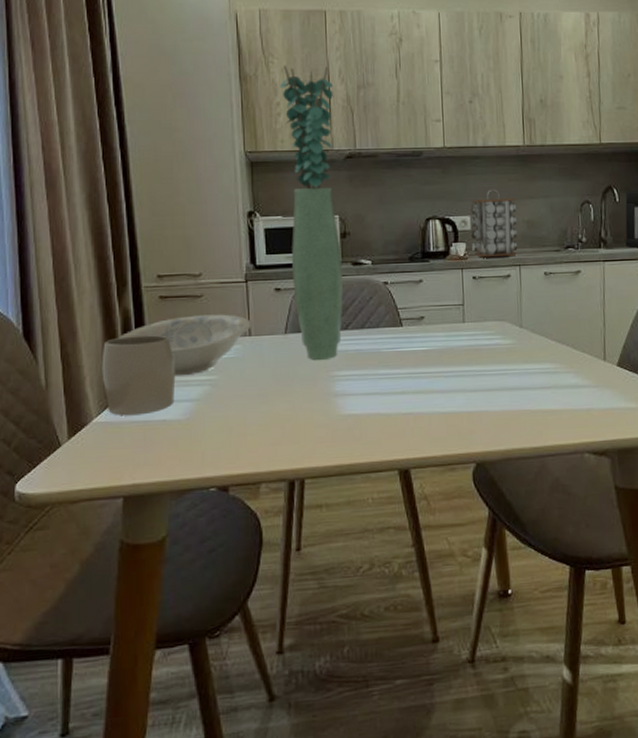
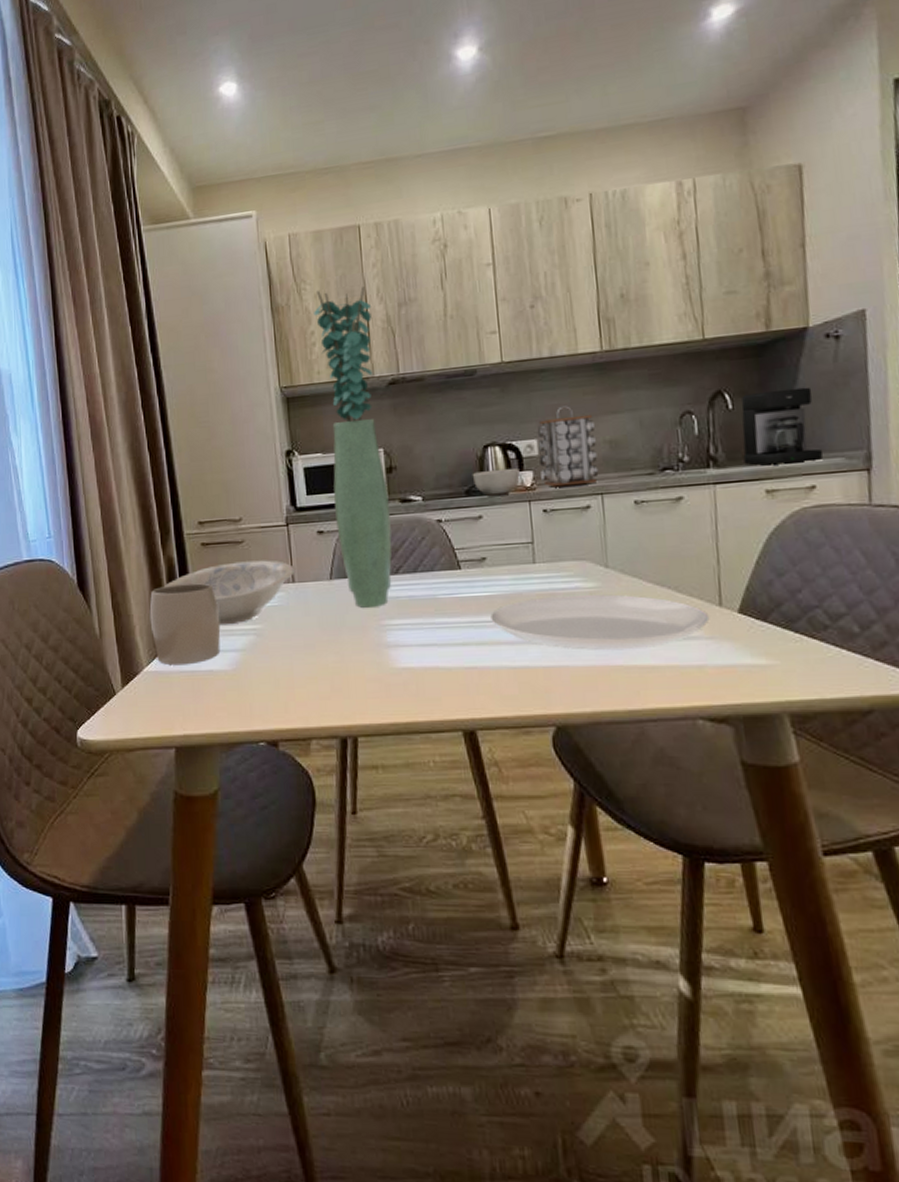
bowl: none [415,239,455,264] -> present [472,468,520,497]
plate: none [426,349,597,398] -> present [490,594,710,651]

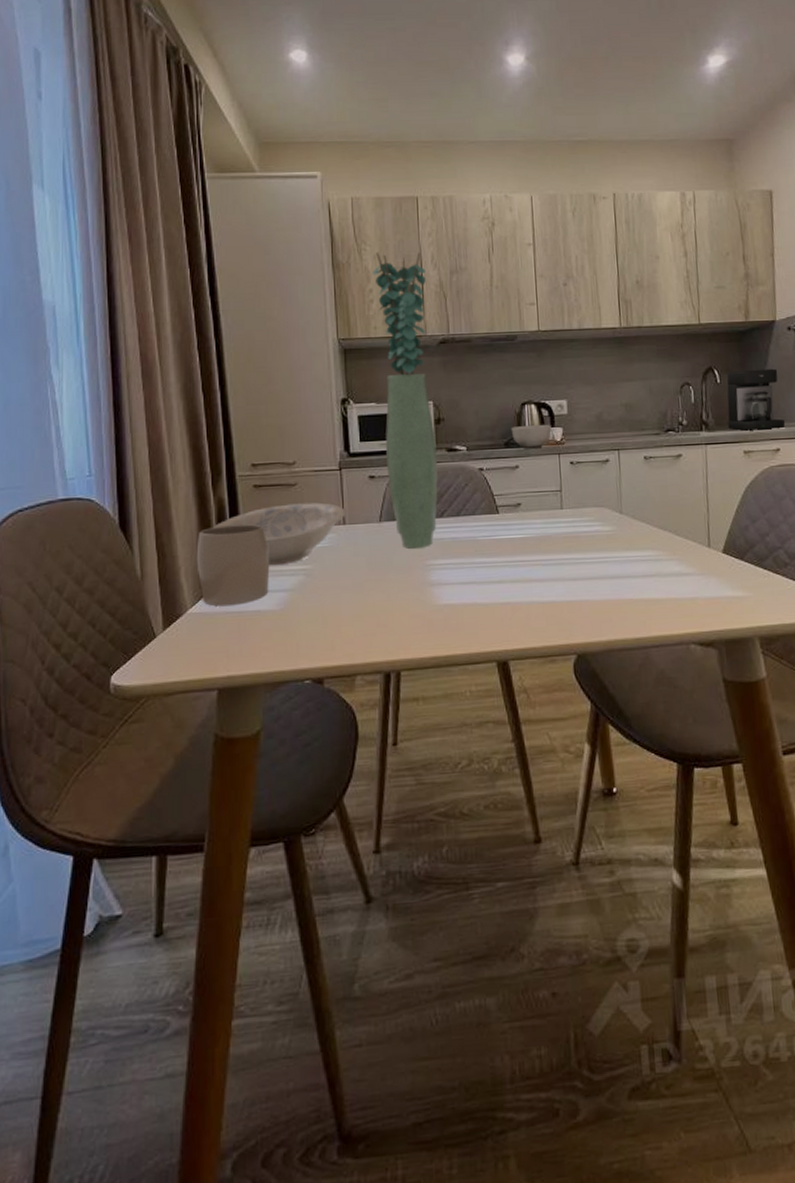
plate: present [490,594,710,651] -> none [523,536,701,587]
spice rack: present [537,405,599,488] -> none [566,372,616,443]

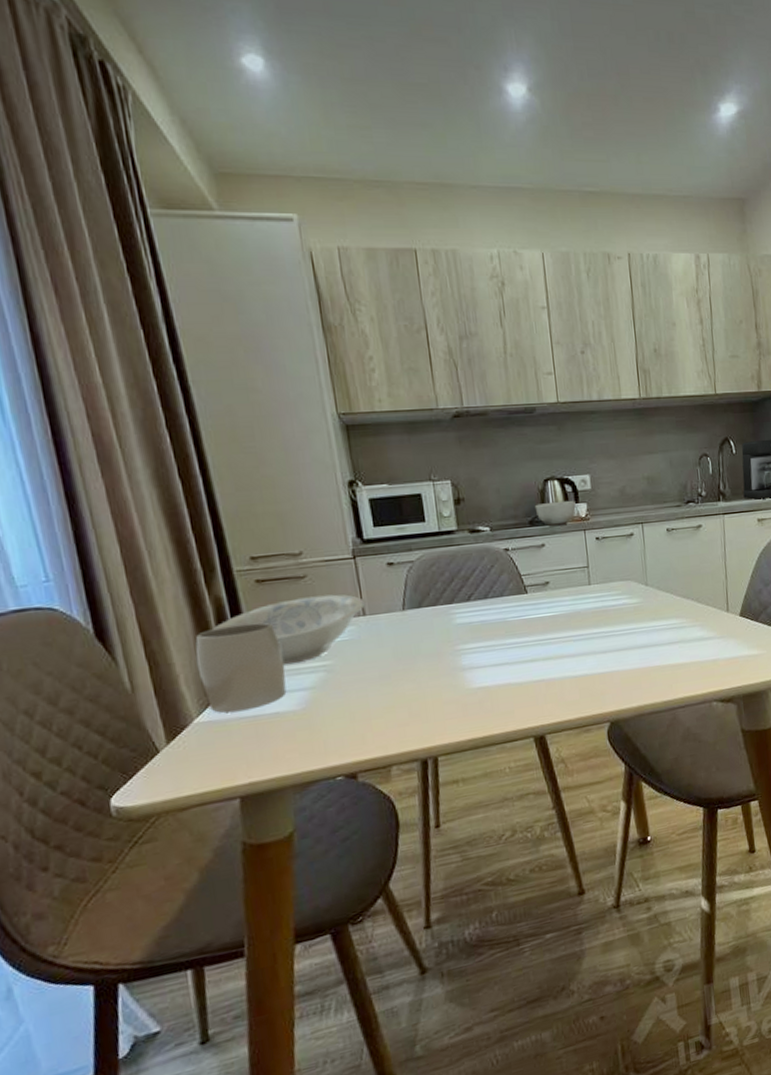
vase: present [373,252,438,549] -> none [371,313,465,636]

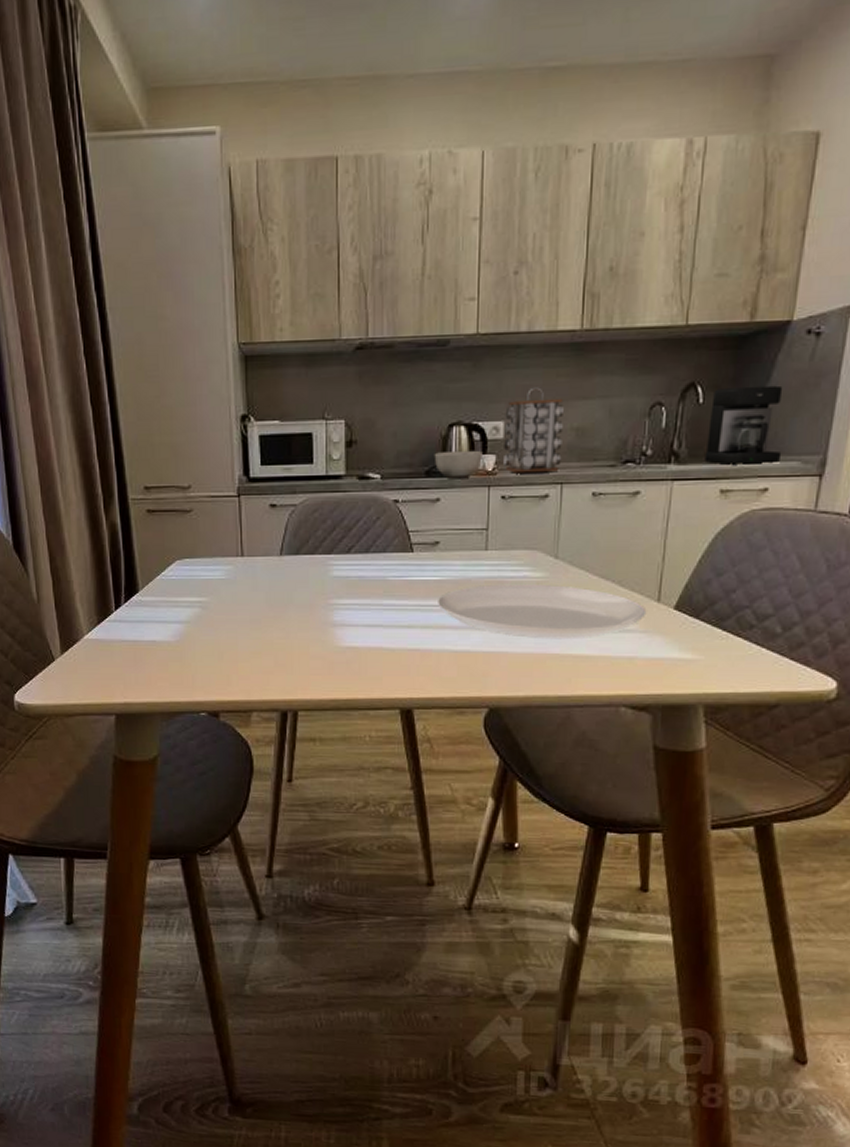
mug: present [195,622,287,714] -> none [90,552,165,635]
bowl: present [213,594,366,666] -> none [107,531,245,596]
plate: none [554,607,721,657] -> present [438,583,647,640]
spice rack: none [589,445,640,518] -> present [503,387,565,474]

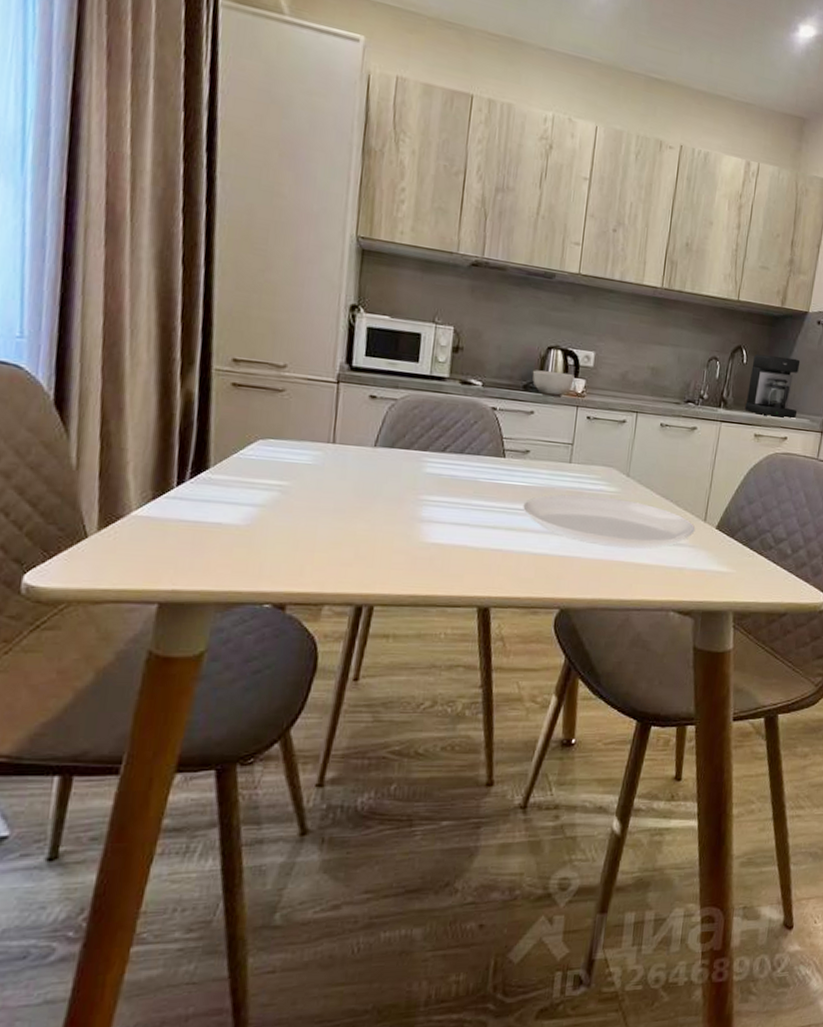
spice rack: present [503,387,565,474] -> none [591,327,644,402]

